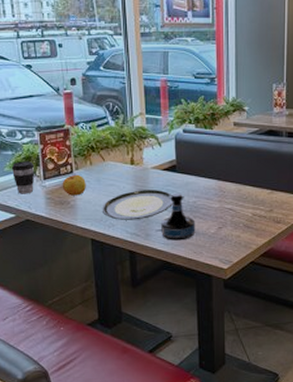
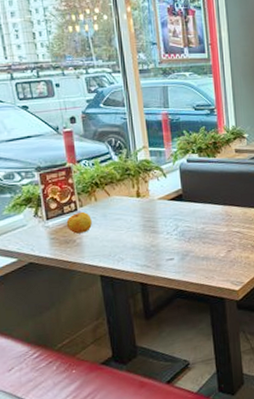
coffee cup: present [11,161,35,194] -> none [10,202,37,237]
plate: present [103,190,173,220] -> none [110,219,181,254]
tequila bottle: present [161,194,196,241] -> none [171,222,206,269]

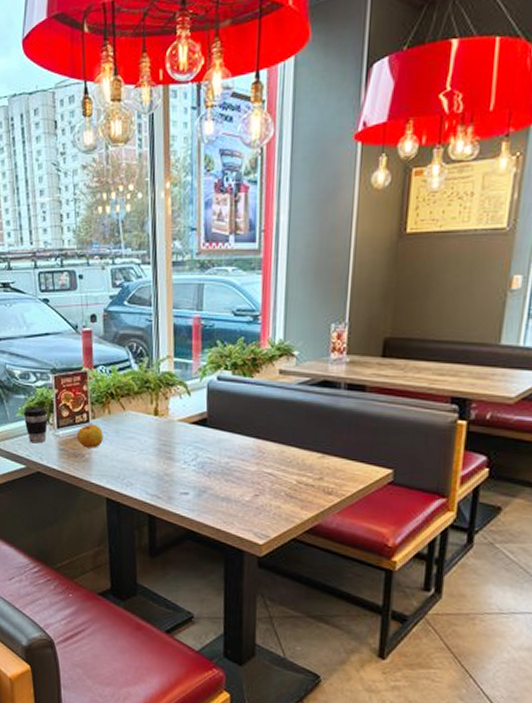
coffee cup: none [10,202,37,237] -> present [23,406,48,444]

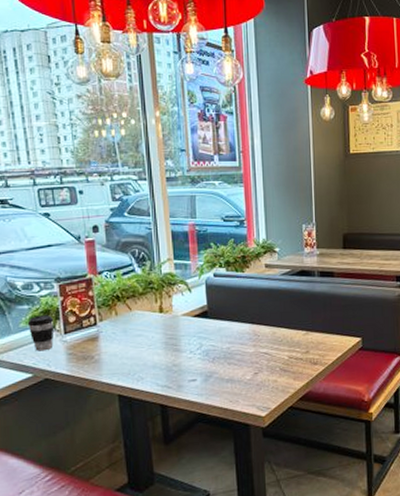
apple: present [76,424,103,448] -> none [85,326,112,350]

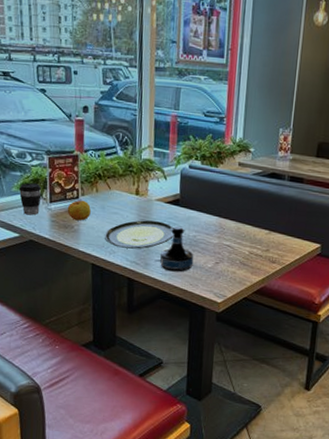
apple: none [85,326,112,350] -> present [67,200,91,221]
plate: none [130,337,205,373] -> present [105,220,174,249]
tequila bottle: none [194,340,231,391] -> present [160,226,194,272]

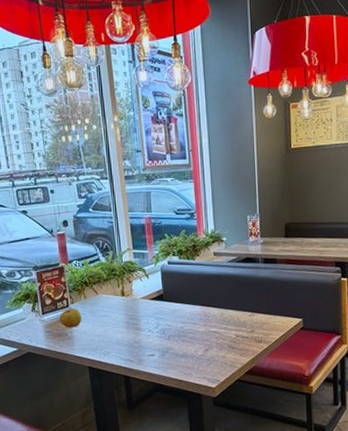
coffee cup: present [18,183,42,216] -> none [12,298,34,329]
plate: present [105,220,174,249] -> none [98,318,162,348]
tequila bottle: present [160,226,194,272] -> none [152,320,184,364]

